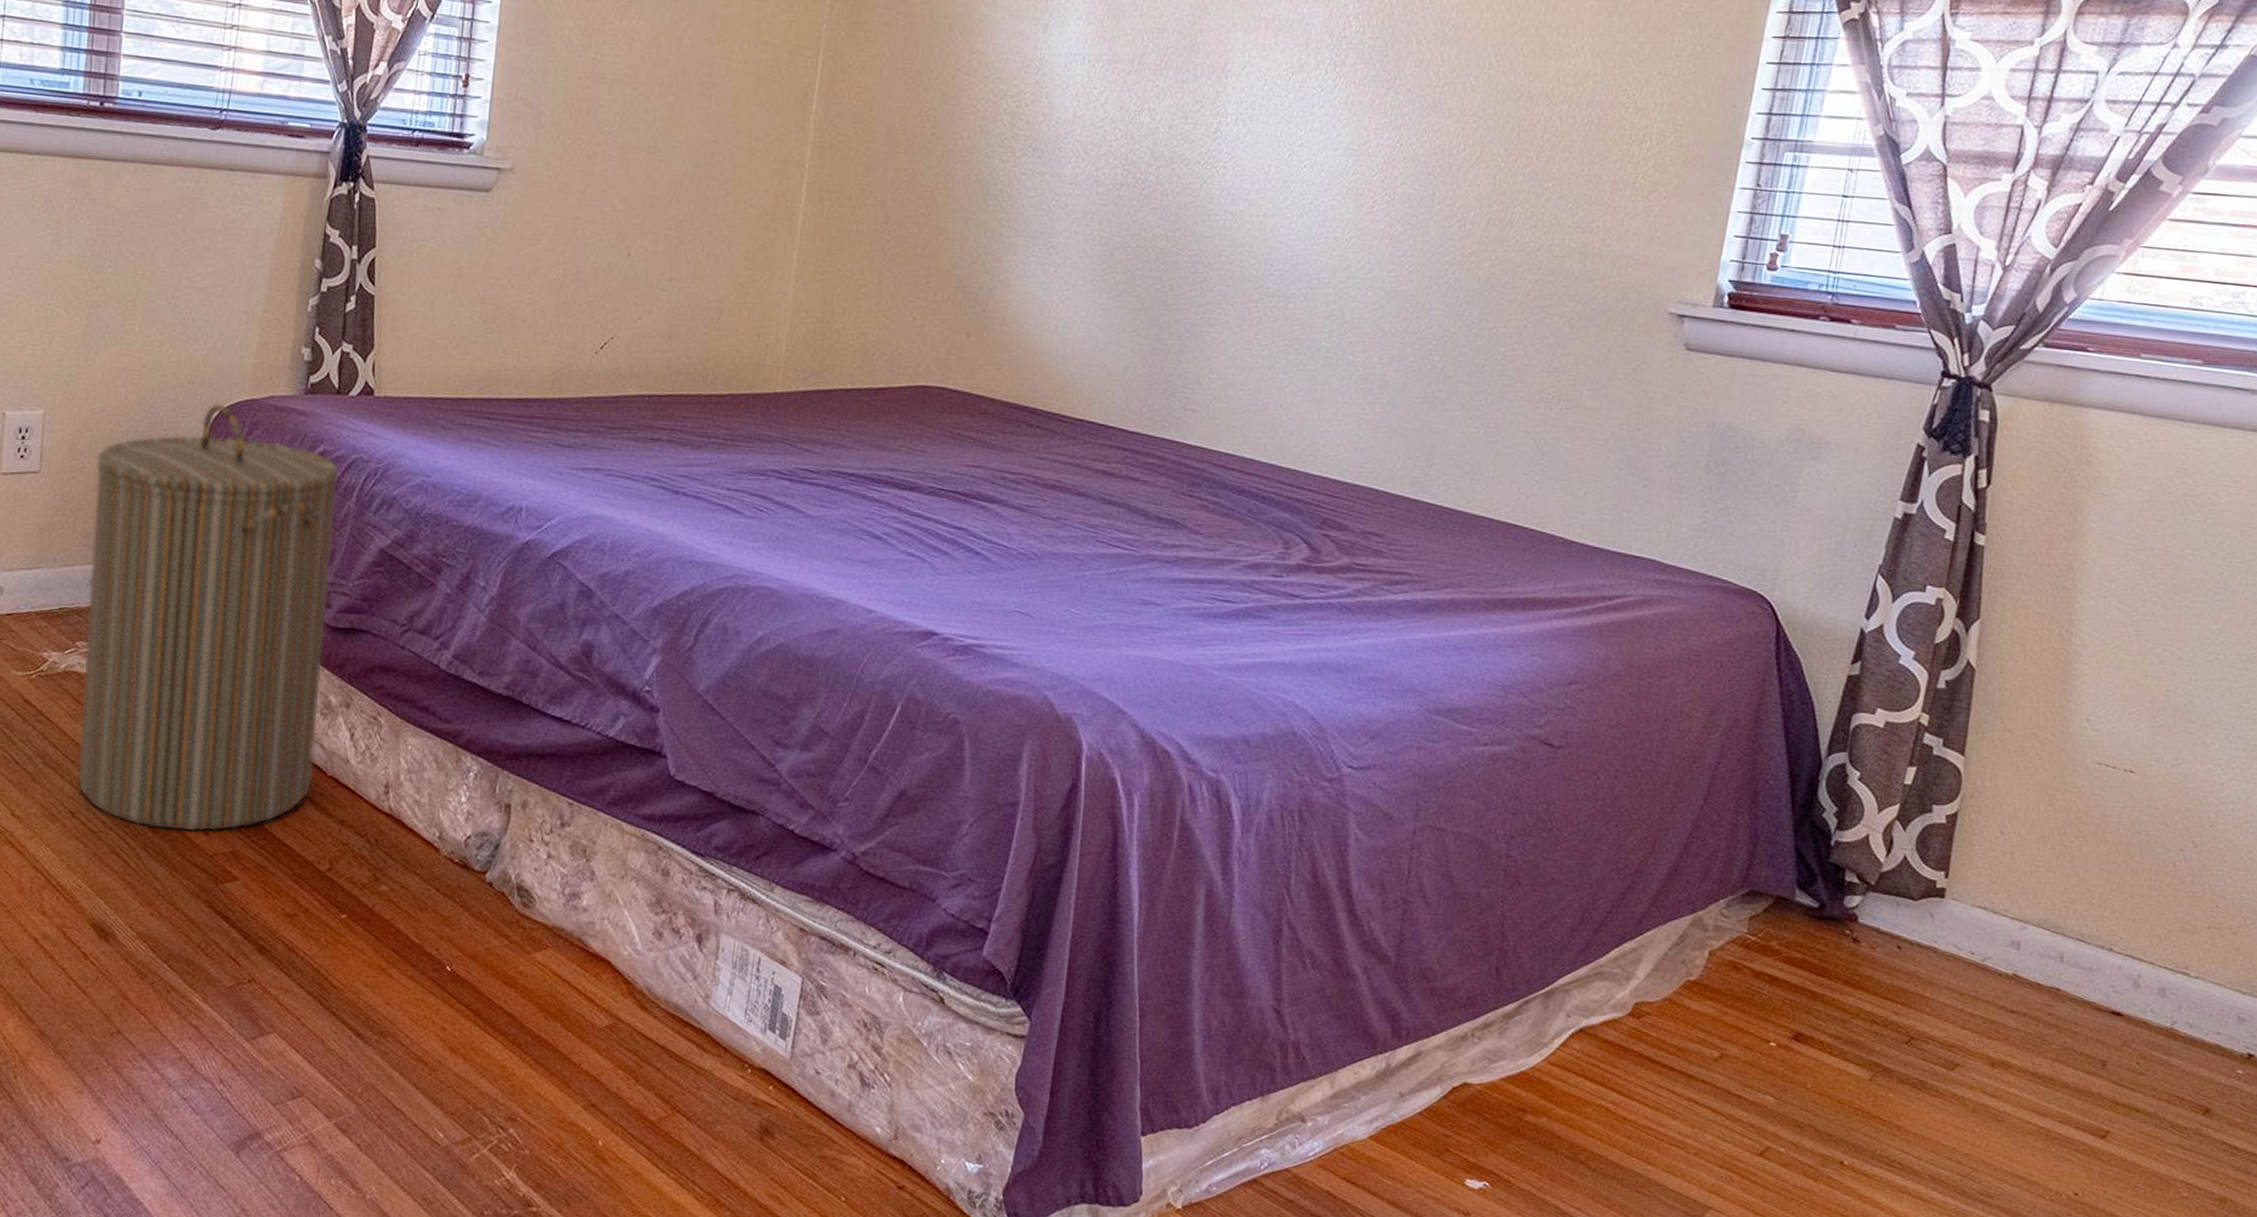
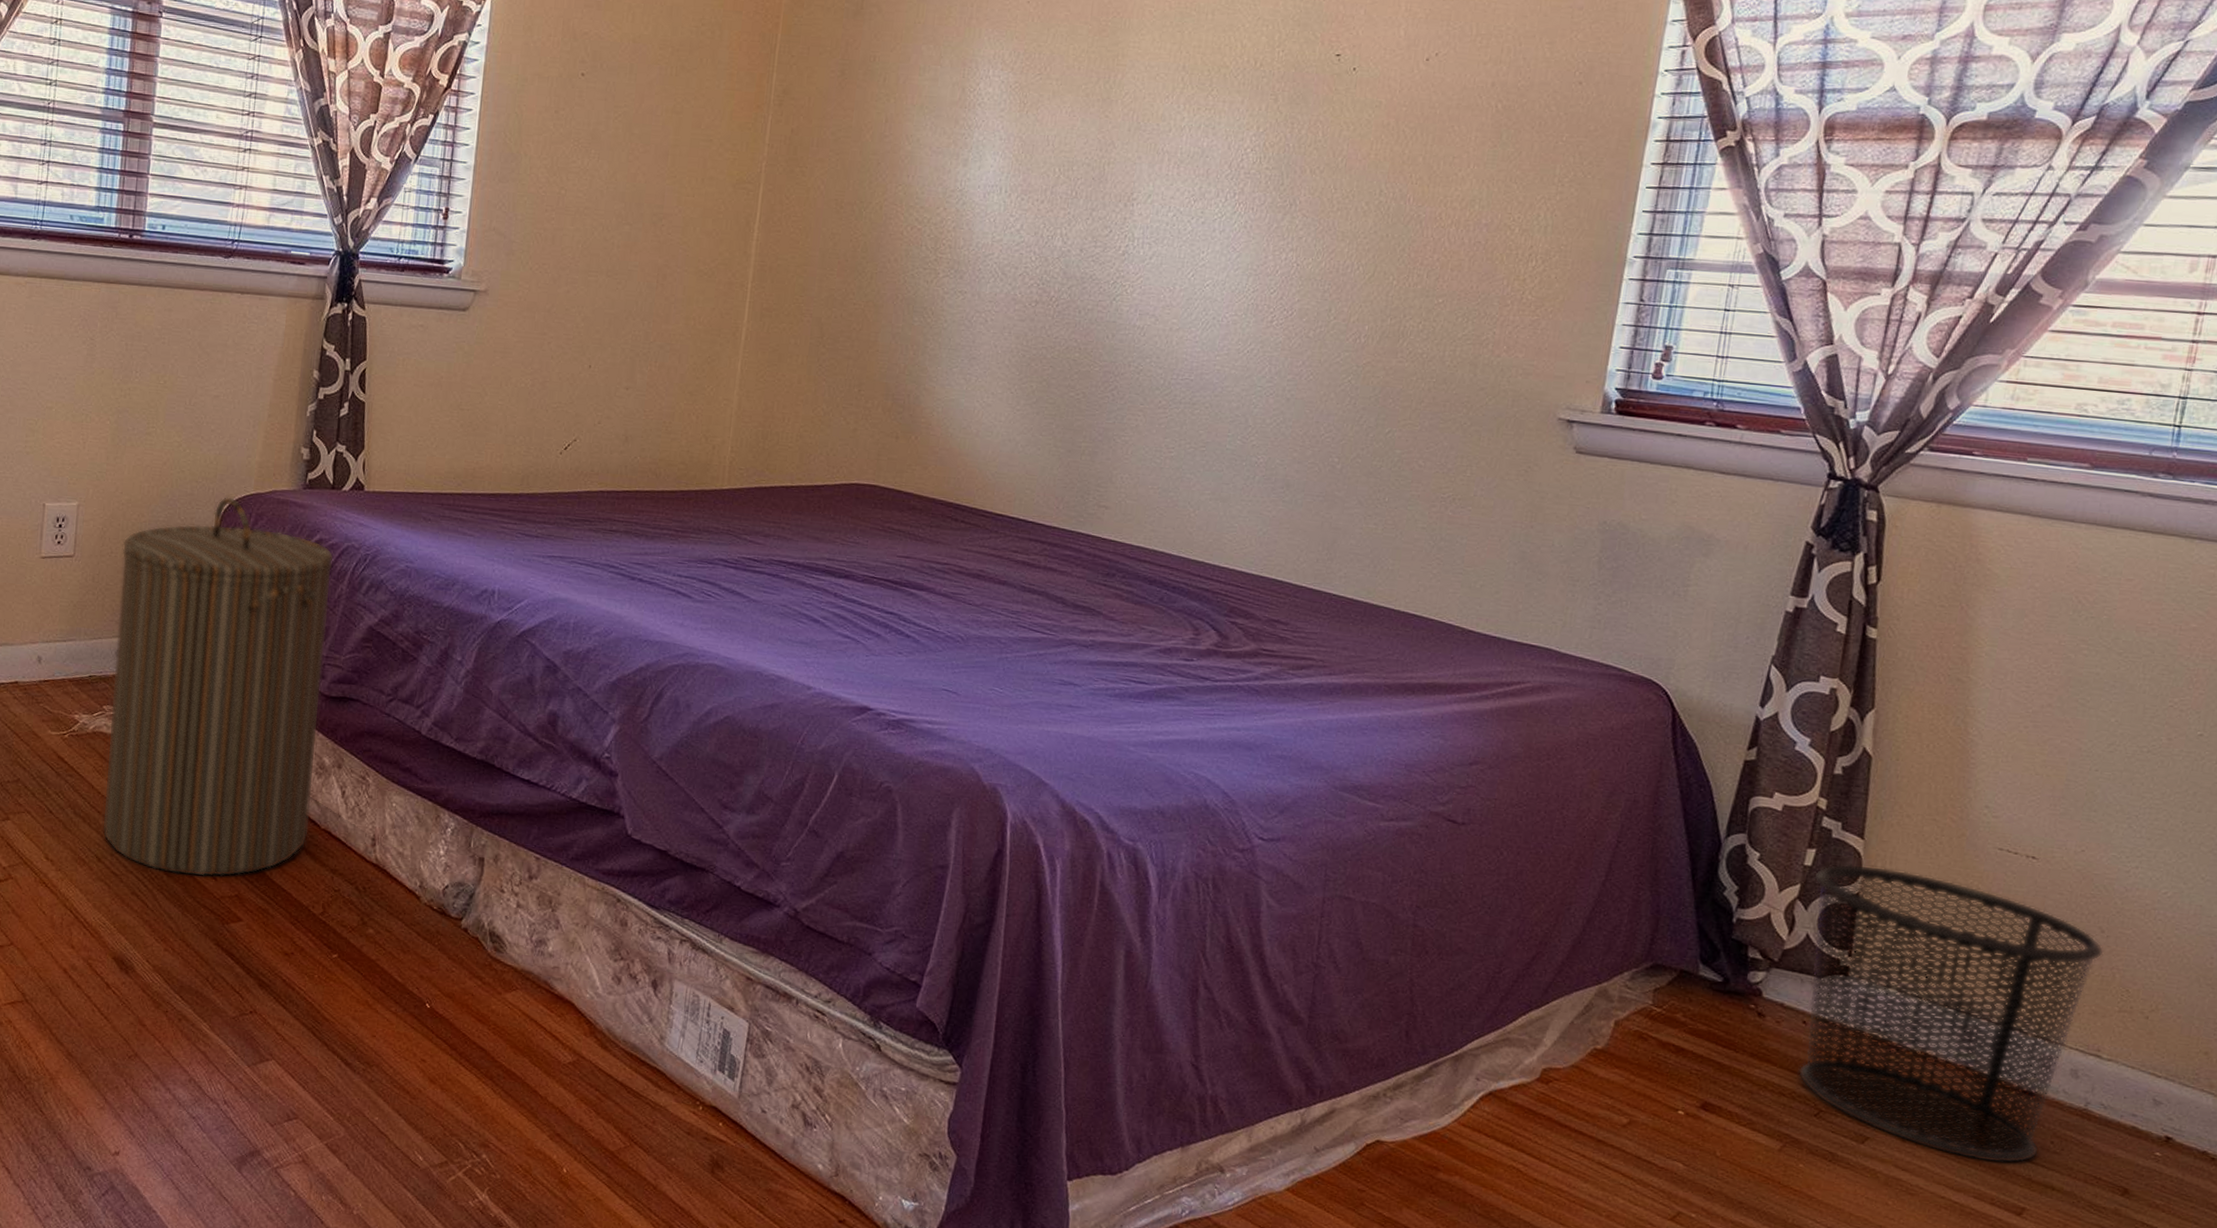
waste bin: none [1891,782,2196,1087] -> present [1798,864,2104,1164]

